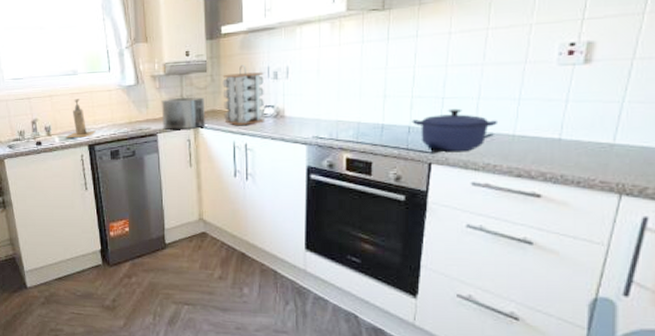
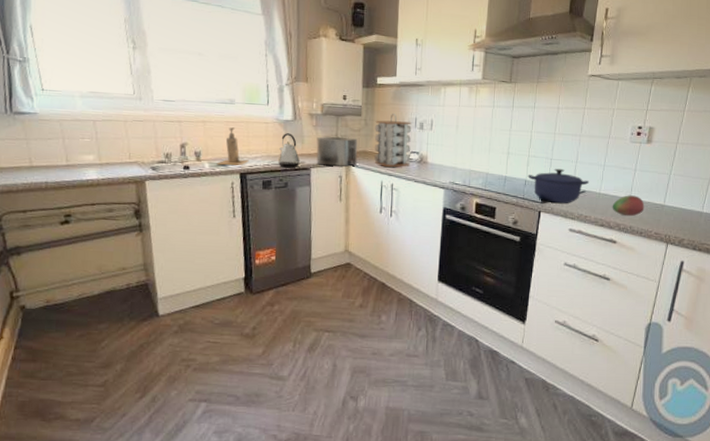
kettle: none [123,99,147,136] -> present [277,133,301,168]
fruit: none [533,134,583,163] -> present [612,195,645,217]

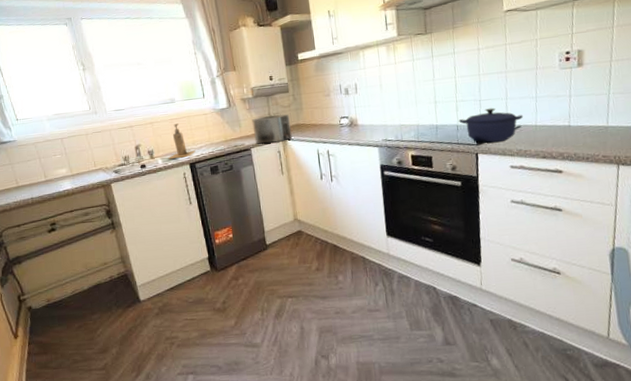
kettle: present [277,133,301,168] -> none [220,120,241,152]
spice rack: present [374,113,412,168] -> none [302,84,341,136]
fruit: present [612,195,645,217] -> none [551,121,587,145]

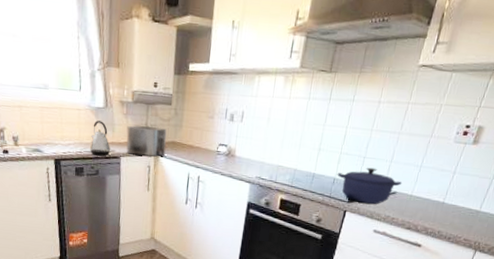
soap dispenser: present [168,123,196,160] -> none [33,113,63,152]
kettle: none [220,120,241,152] -> present [89,120,111,156]

